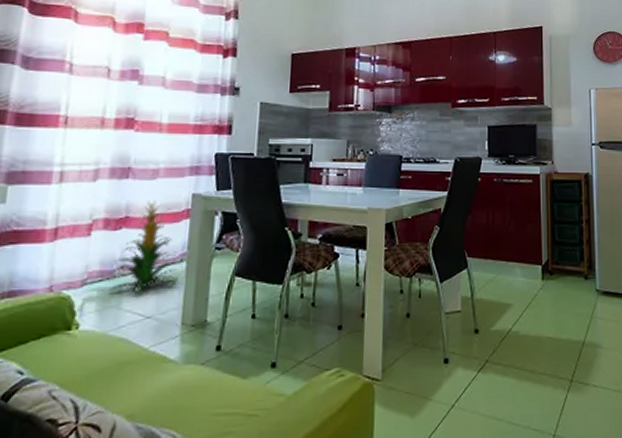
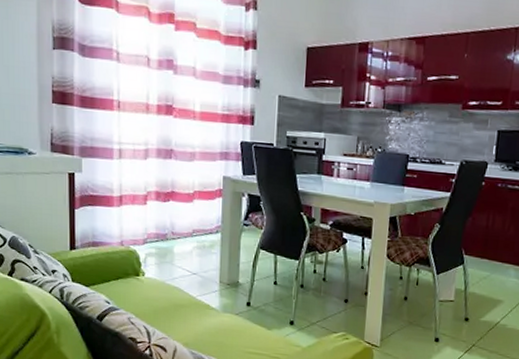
indoor plant: present [109,201,178,294] -> none [164,179,215,255]

